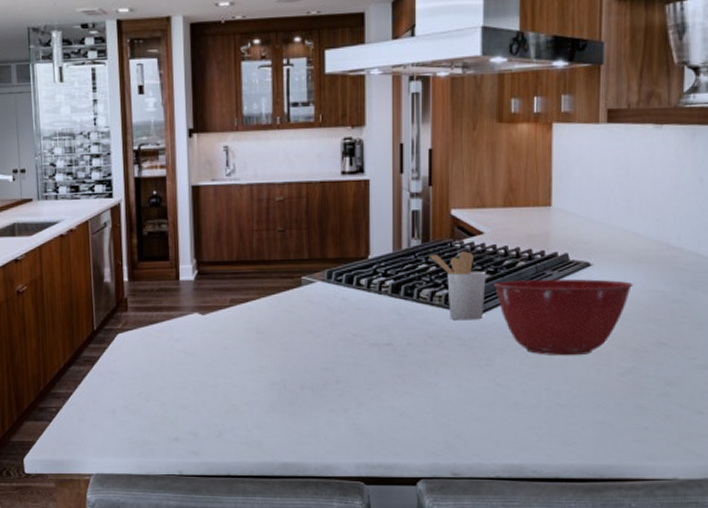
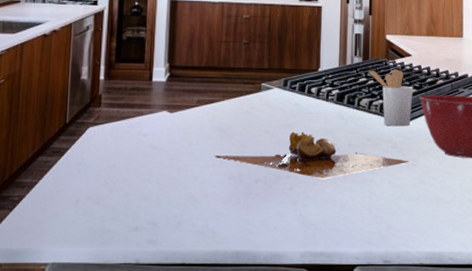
cutting board: none [254,330,482,384] -> present [215,131,410,180]

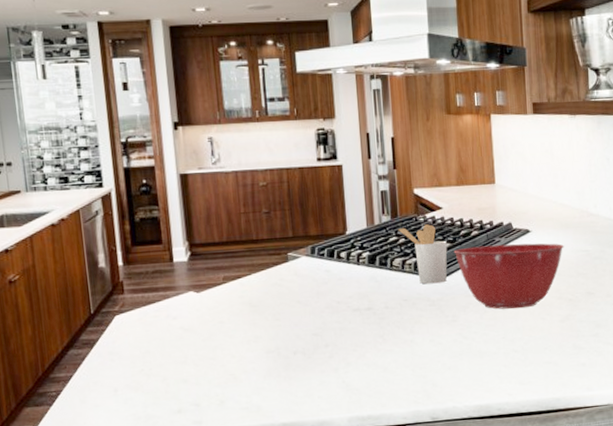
cutting board: present [215,131,410,180] -> none [249,298,449,345]

